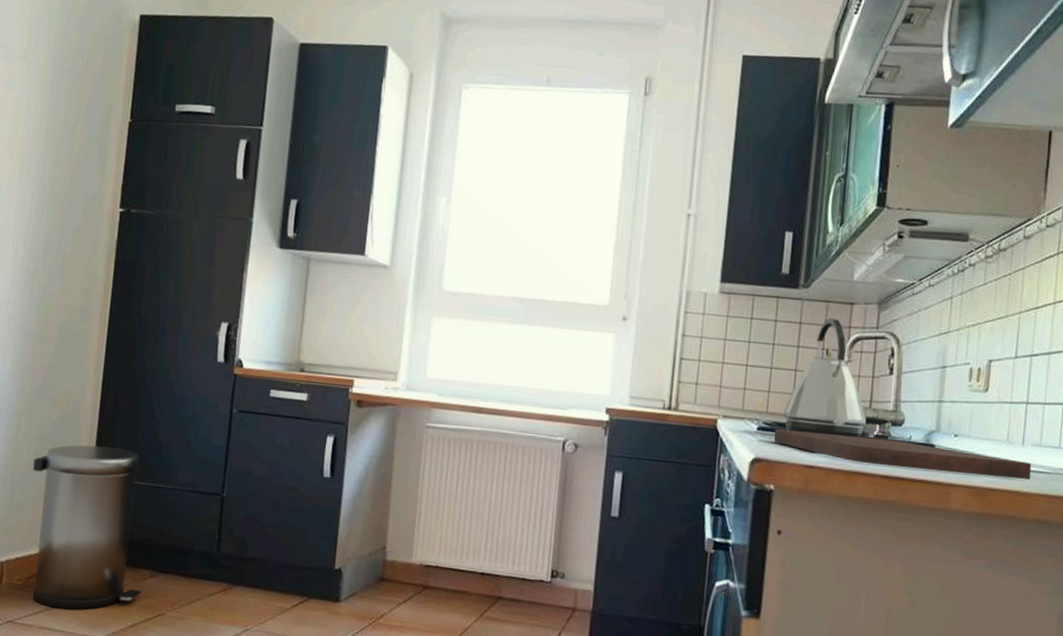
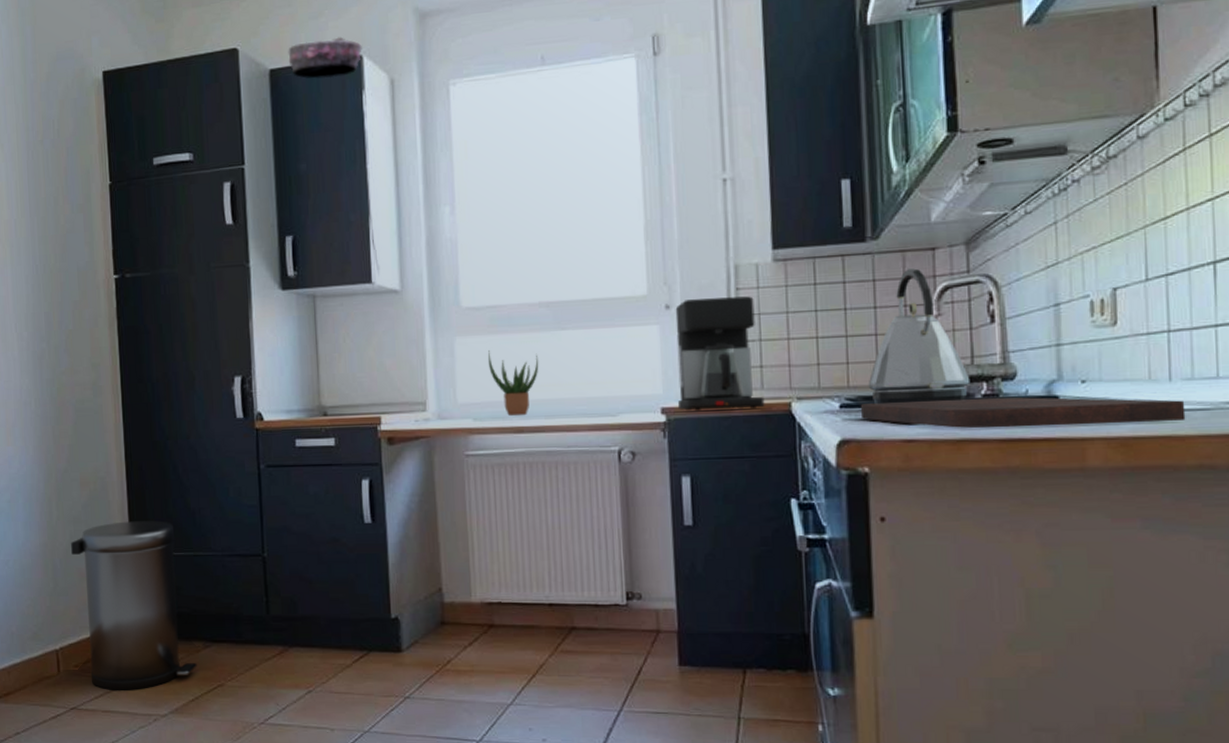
decorative basket: none [319,24,389,62] -> present [288,37,362,79]
potted plant: none [459,334,505,398] -> present [488,350,539,417]
coffee maker: none [621,315,699,420] -> present [675,296,765,411]

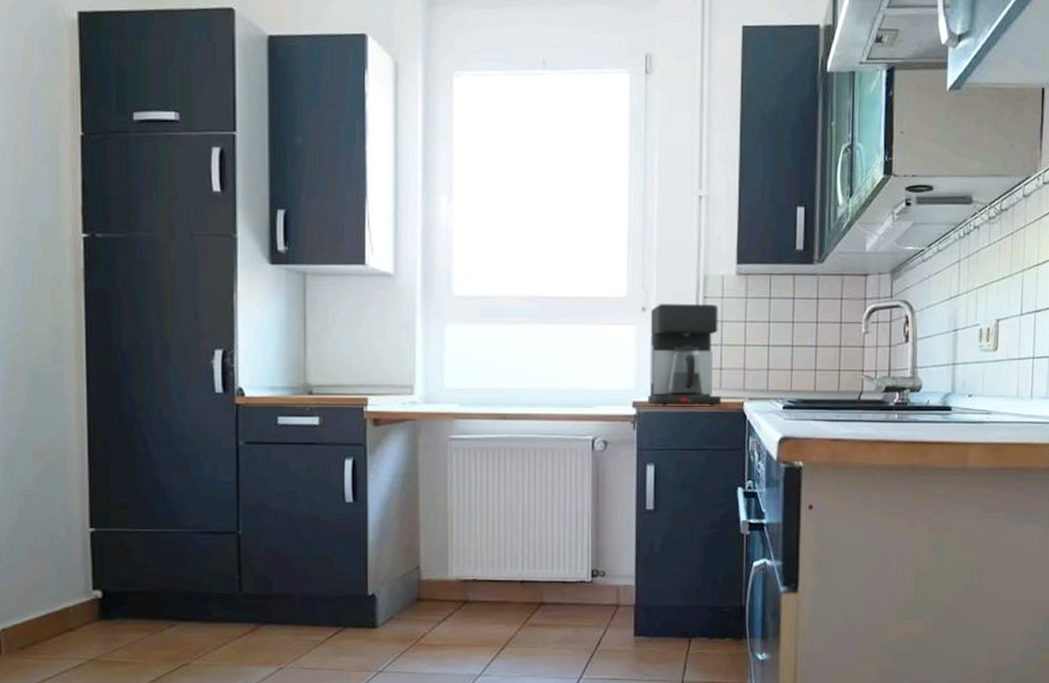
pedal bin: present [71,521,197,690] -> none [20,496,160,672]
decorative basket: present [288,37,362,79] -> none [289,11,367,54]
potted plant: present [488,350,539,417] -> none [477,339,524,404]
cutting board: present [860,396,1186,429] -> none [799,405,1040,432]
kettle: present [868,268,971,405] -> none [807,290,887,408]

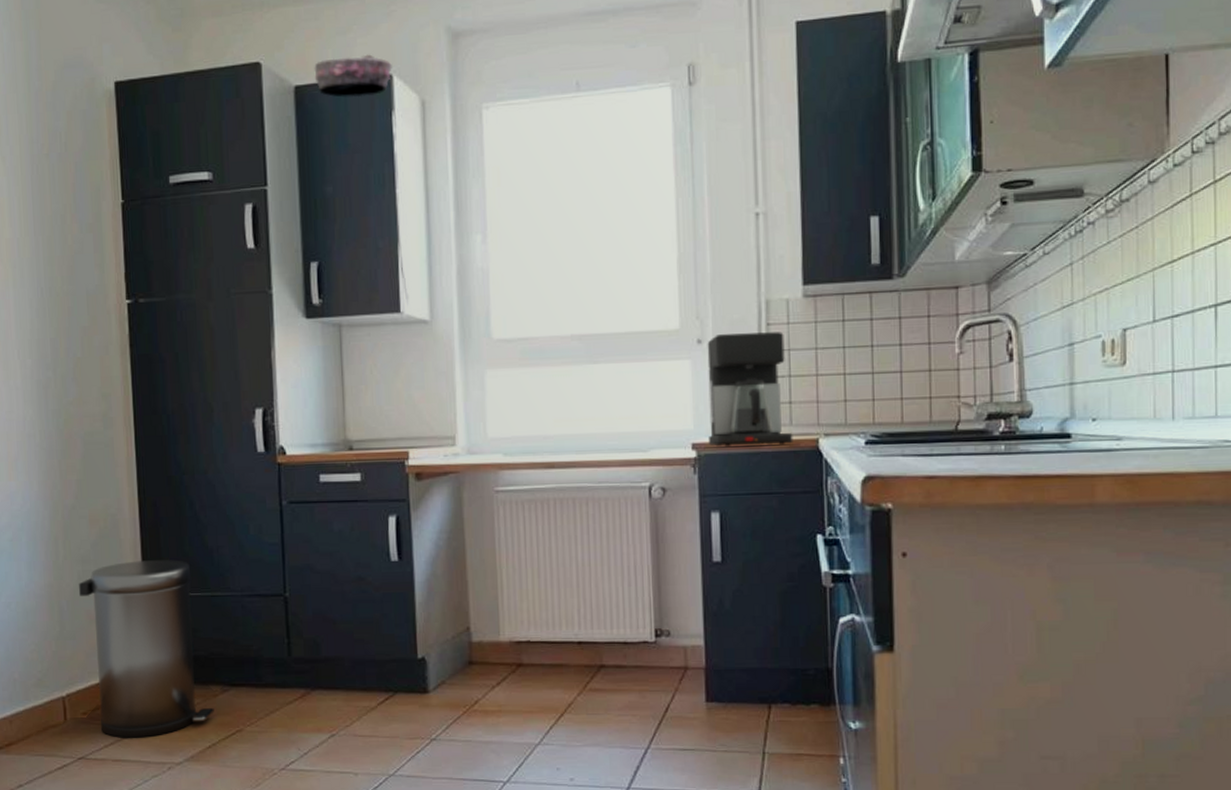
pedal bin: none [20,496,160,672] -> present [79,560,214,738]
decorative basket: none [289,11,367,54] -> present [314,54,392,98]

